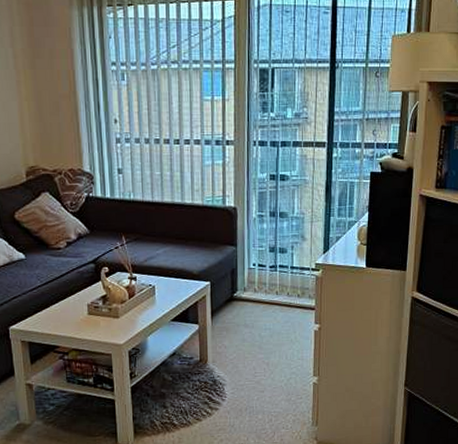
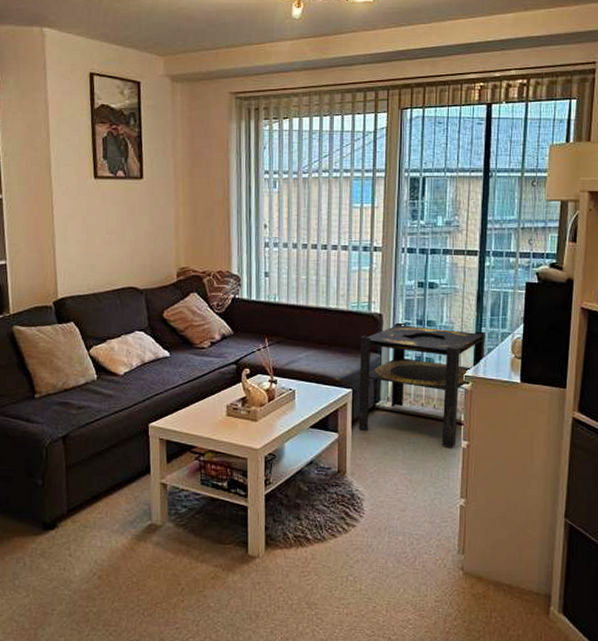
side table: none [216,215,334,331] -> present [358,322,485,448]

